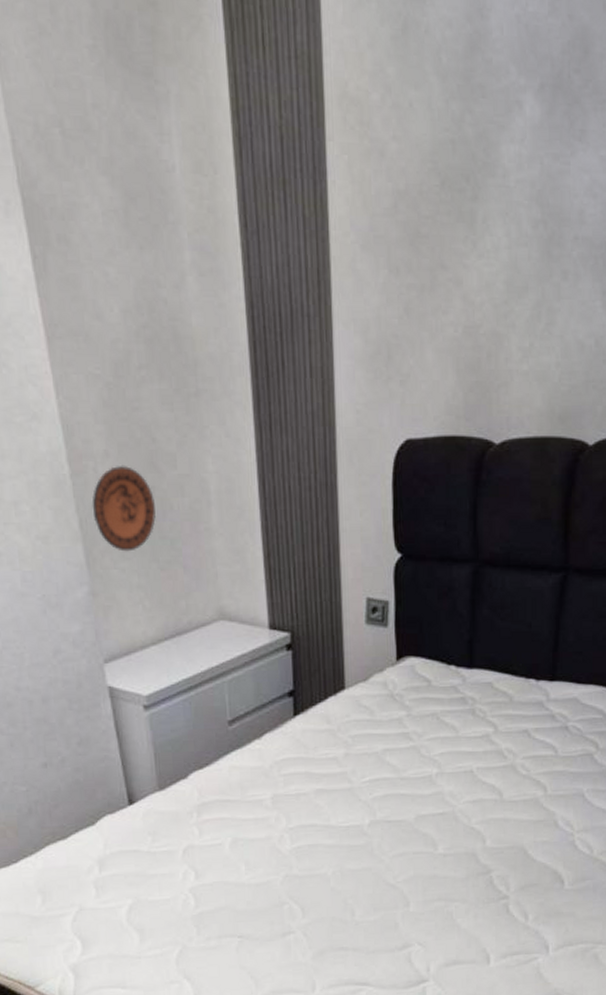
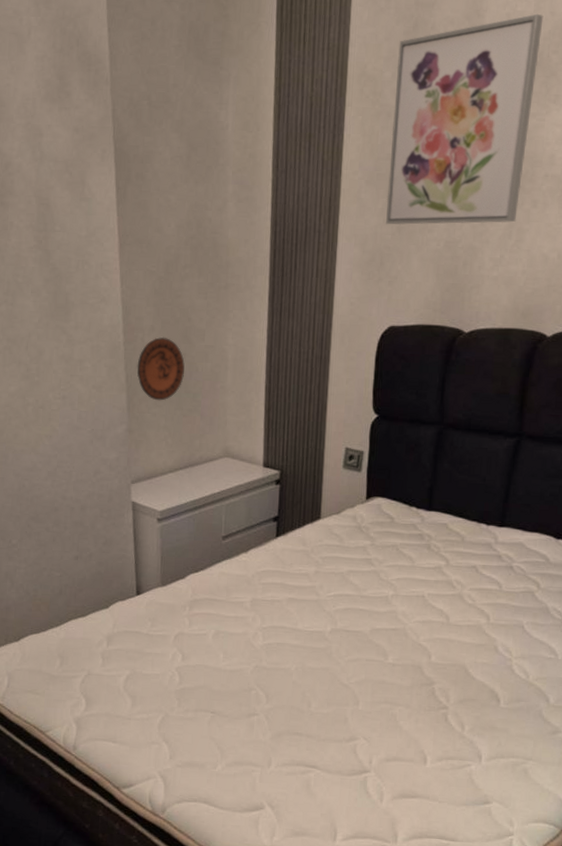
wall art: none [386,16,560,305] -> present [386,13,544,225]

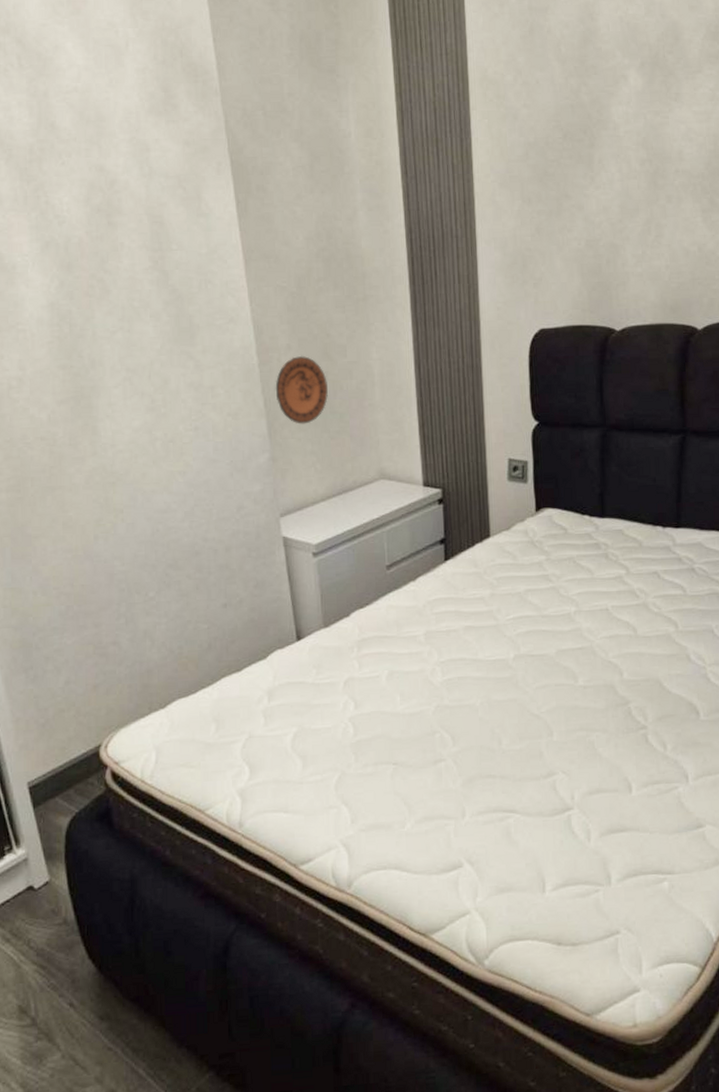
wall art: present [386,13,544,225] -> none [517,16,655,227]

